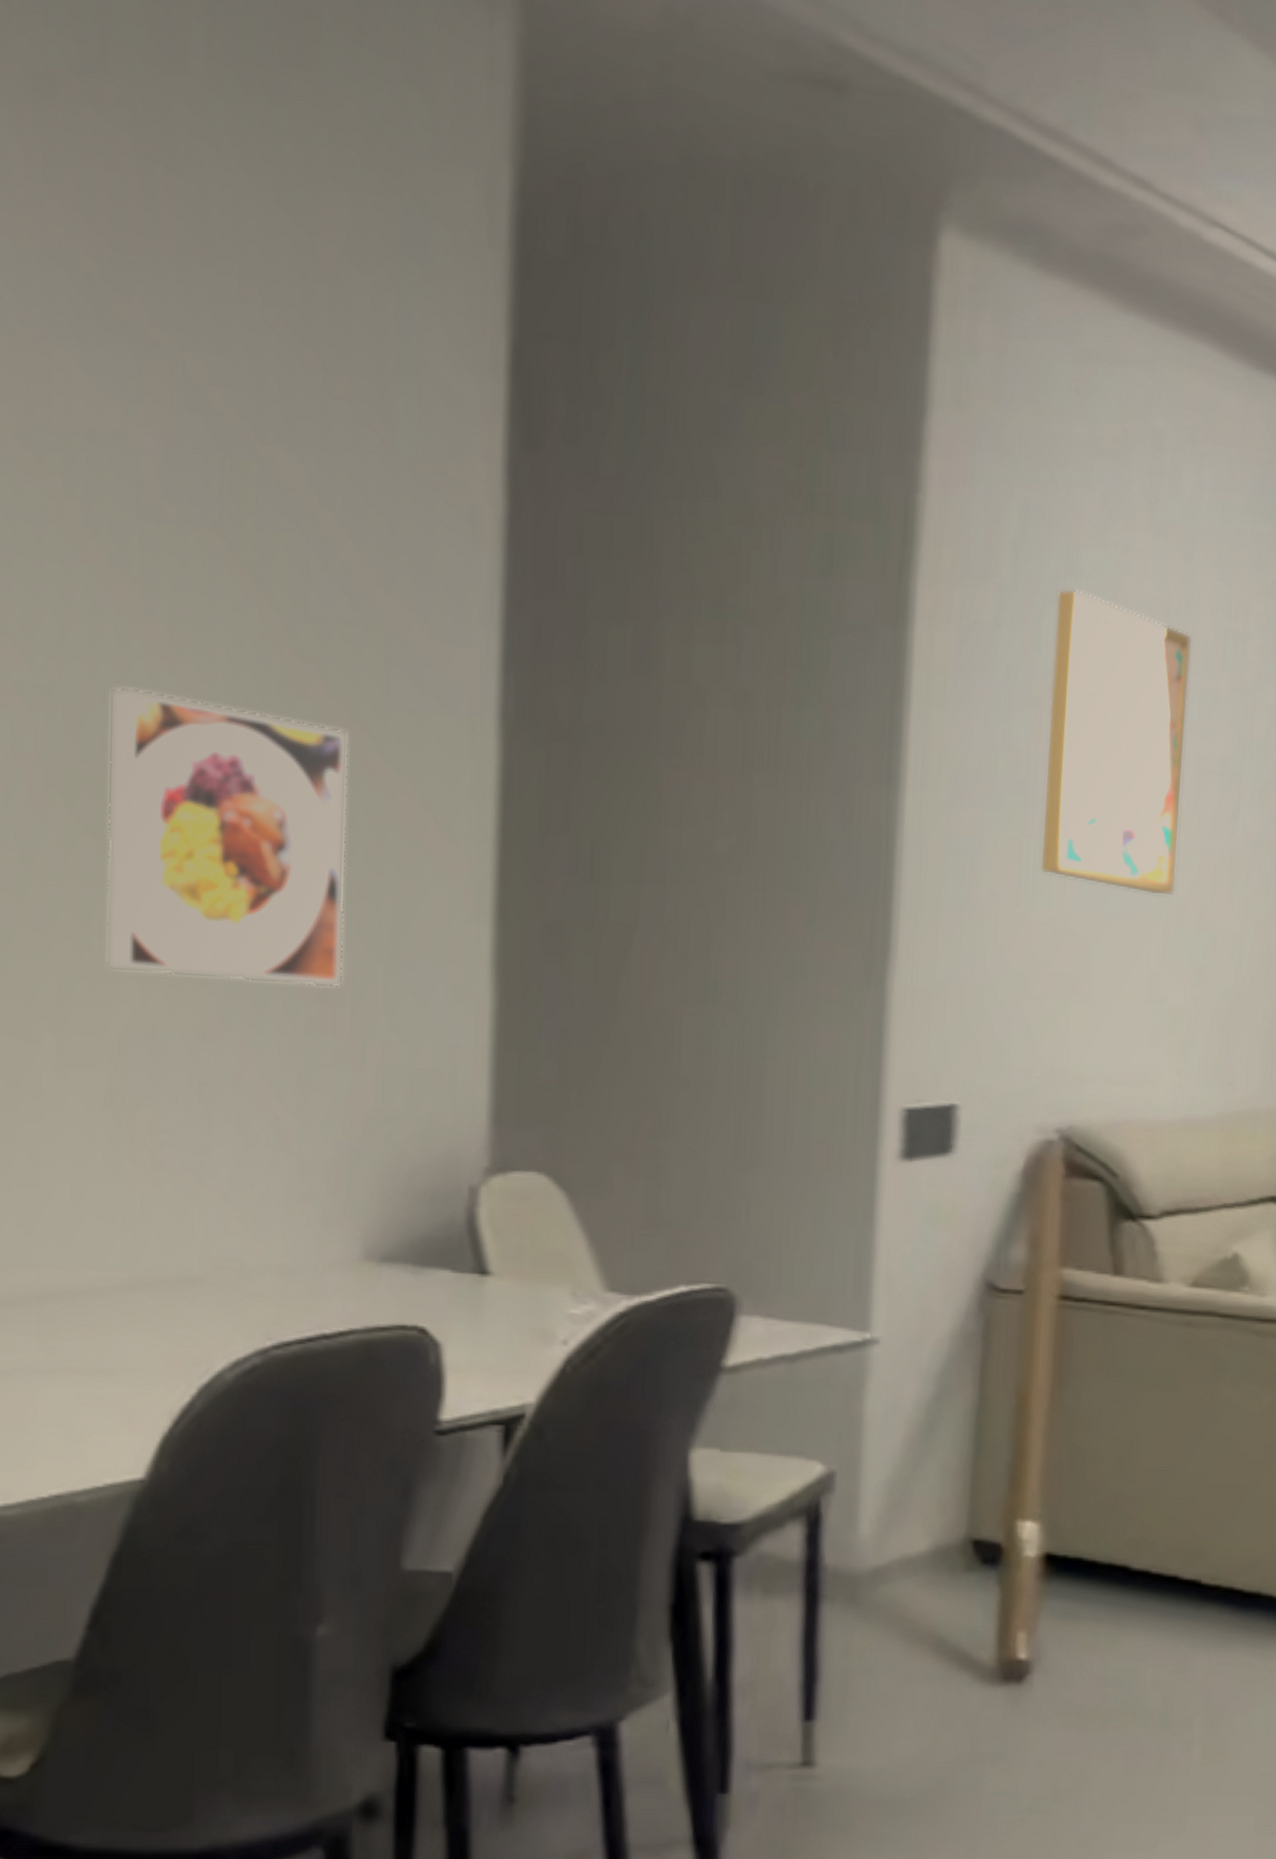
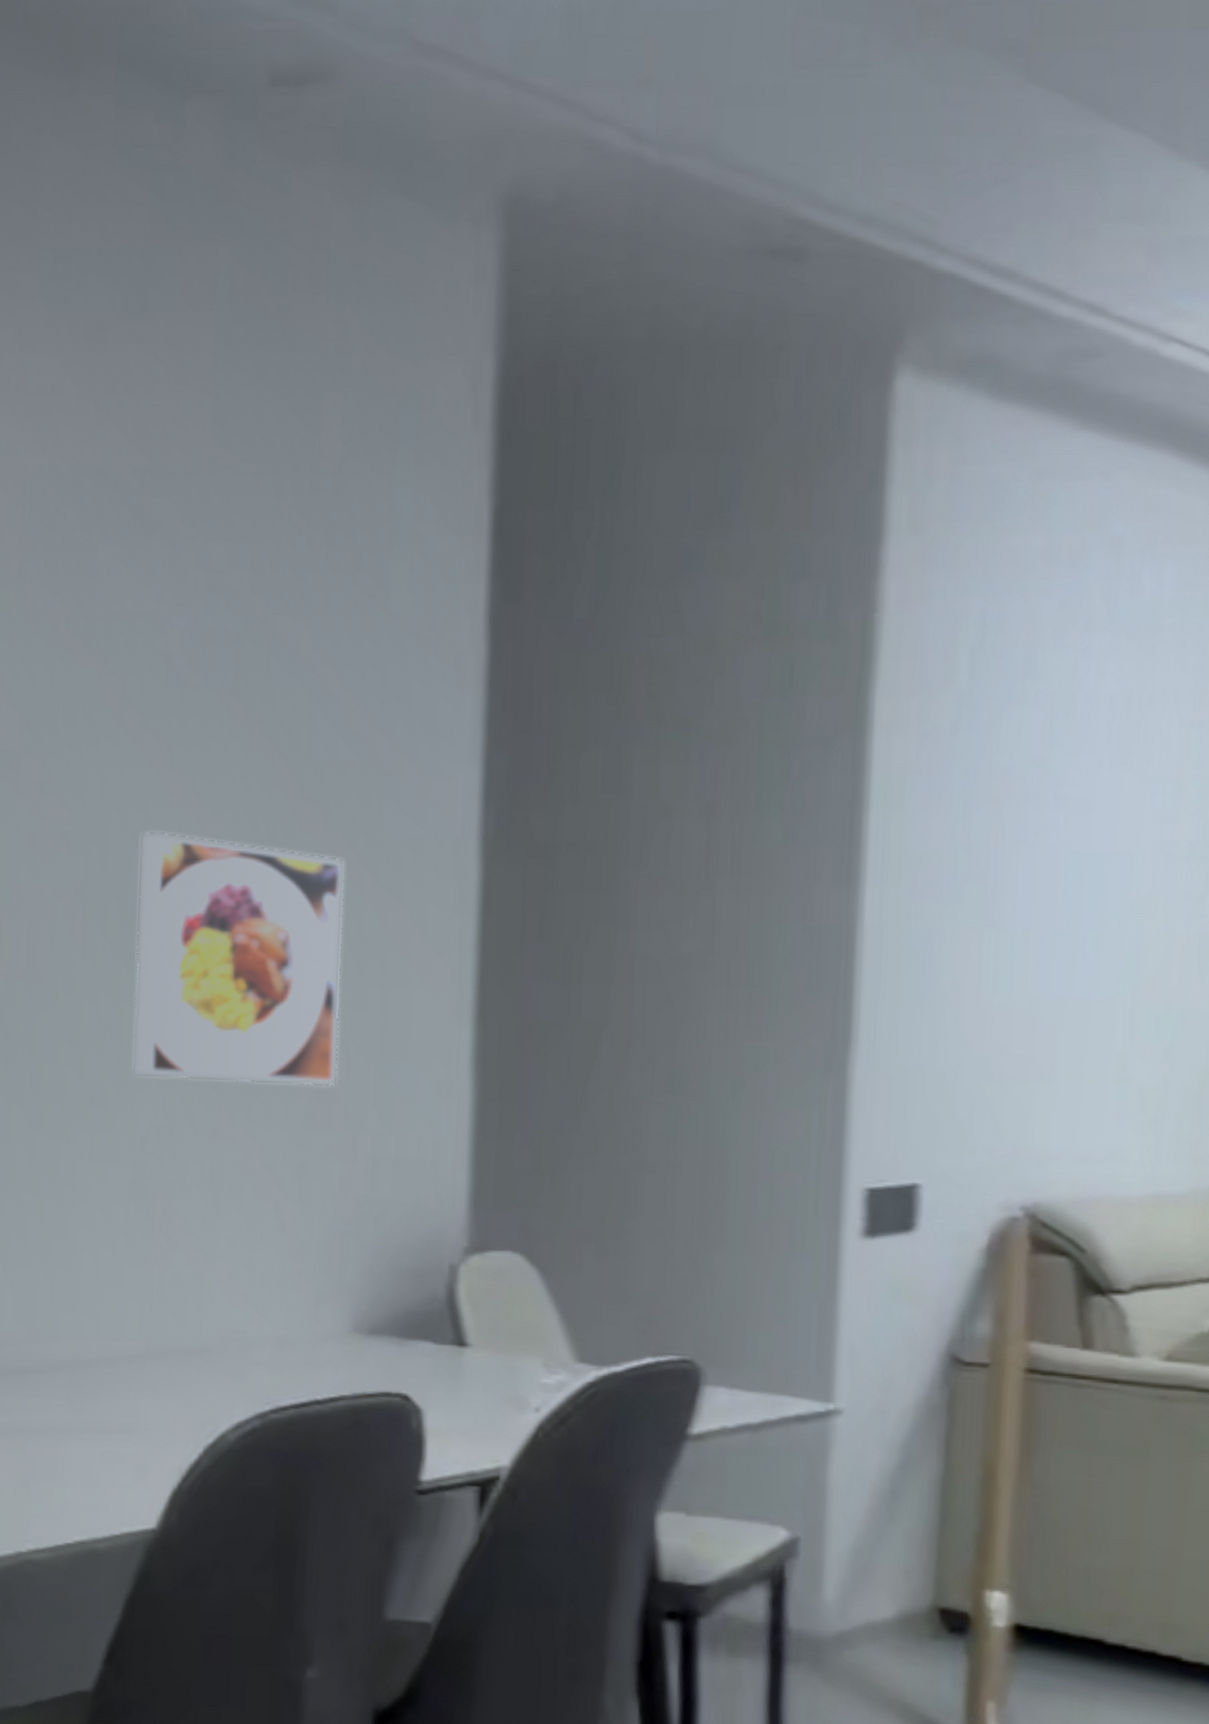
wall art: present [1039,588,1192,896] -> none [1000,691,1155,979]

